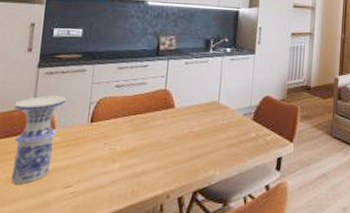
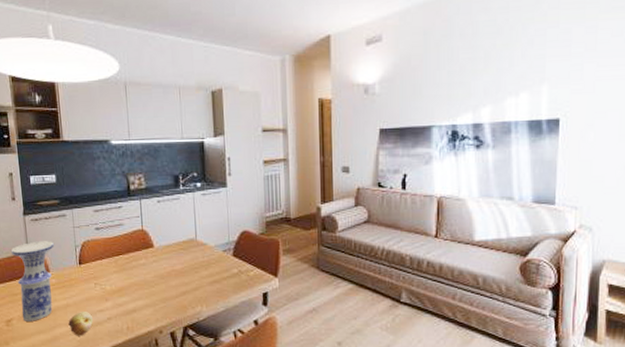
fruit: none [65,174,94,201] -> present [68,312,93,336]

